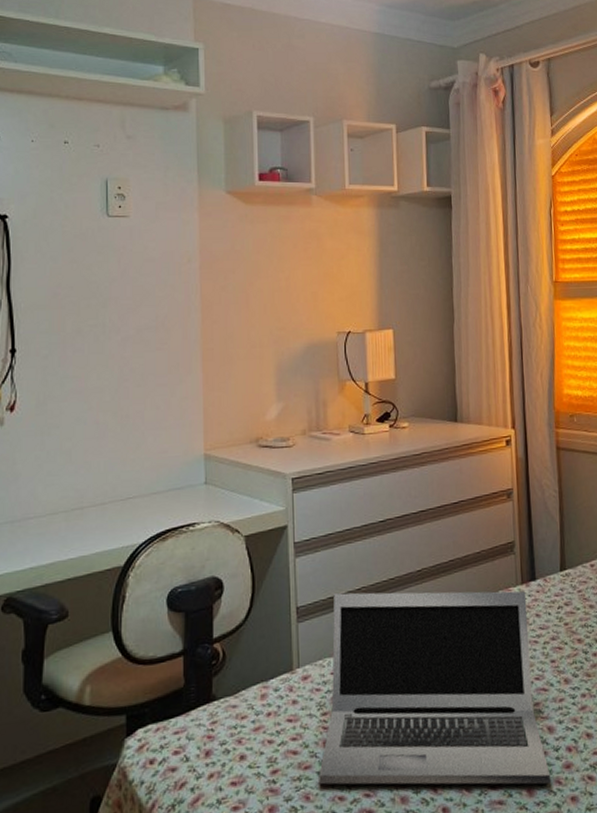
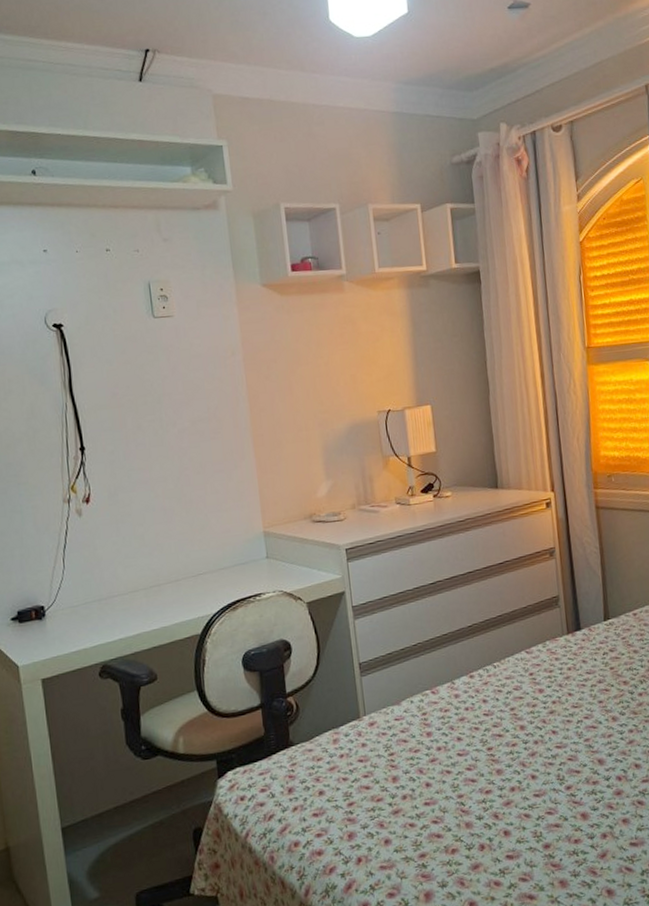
laptop: present [319,591,550,785] -> none [390,640,602,814]

